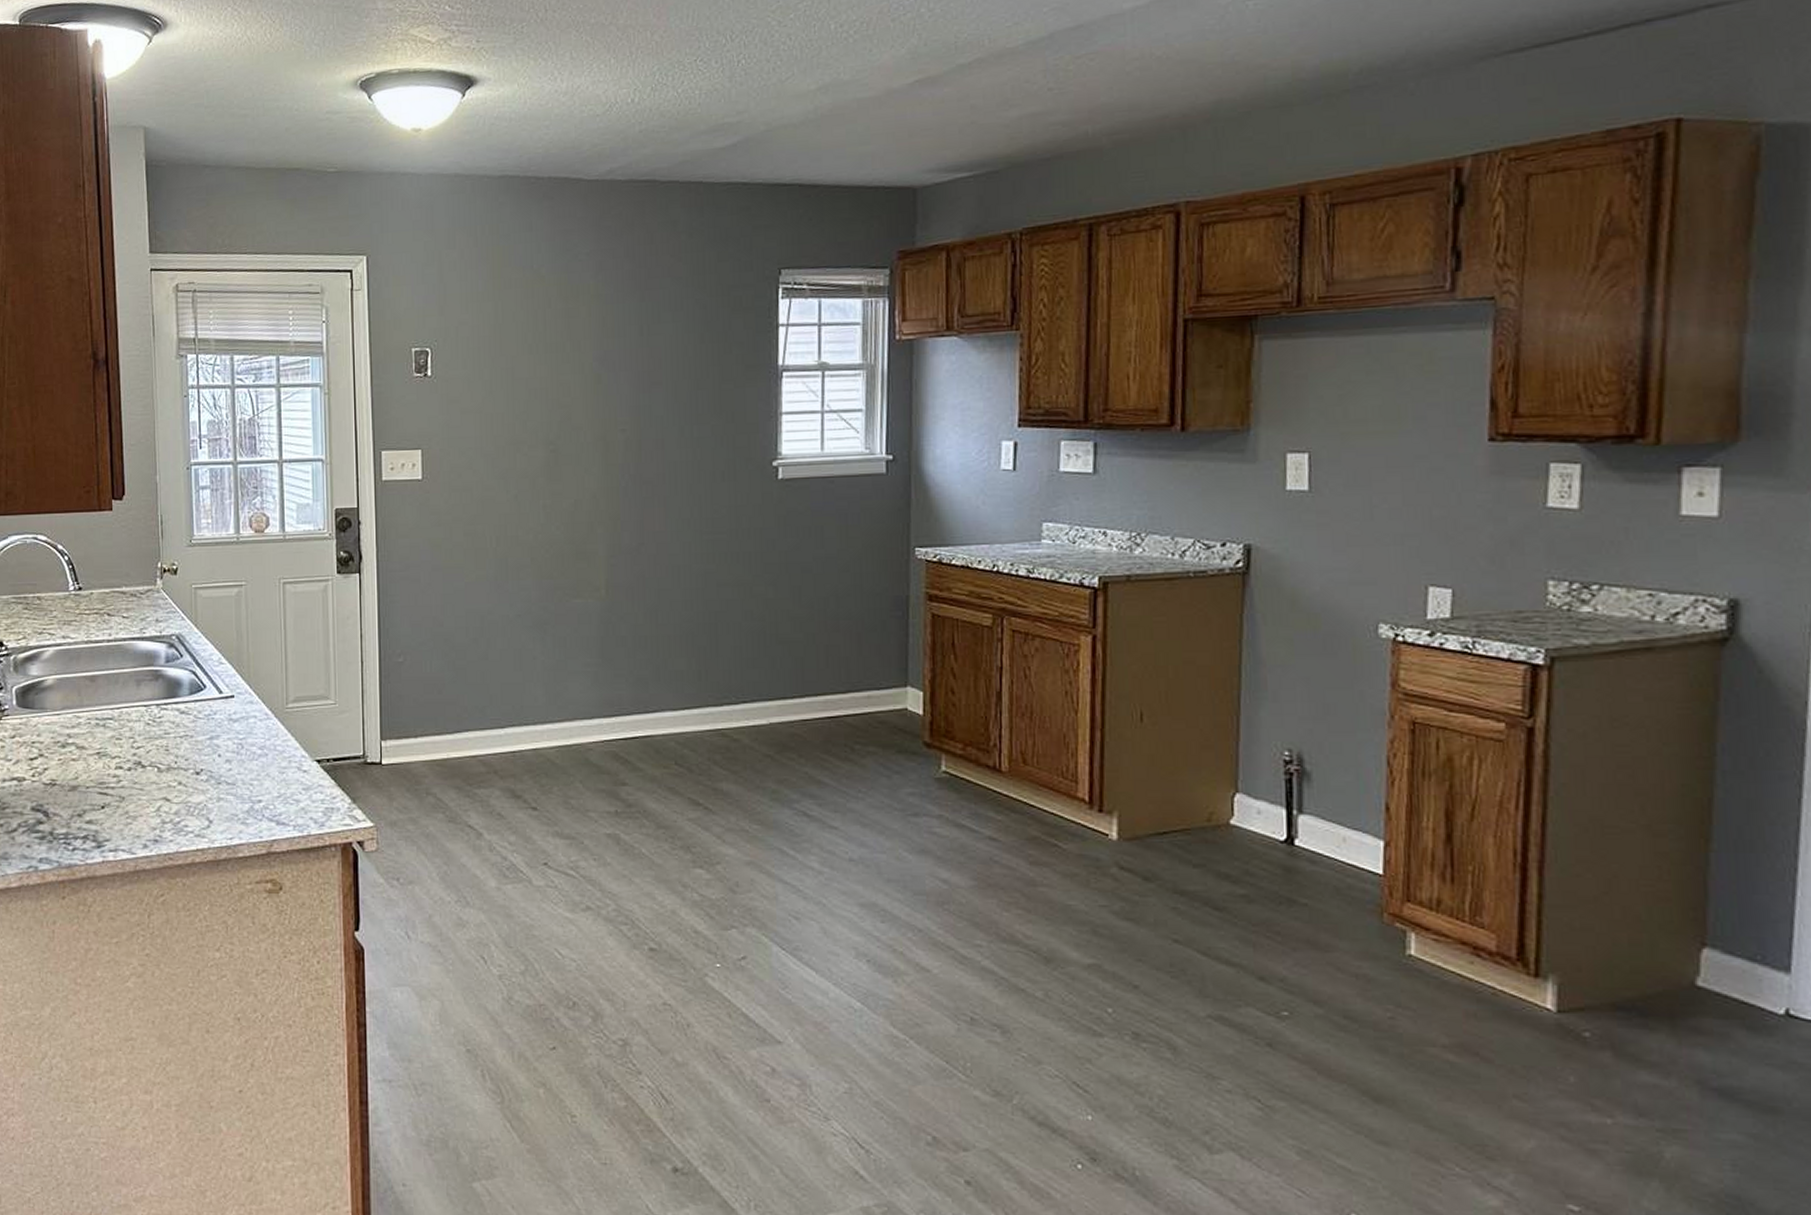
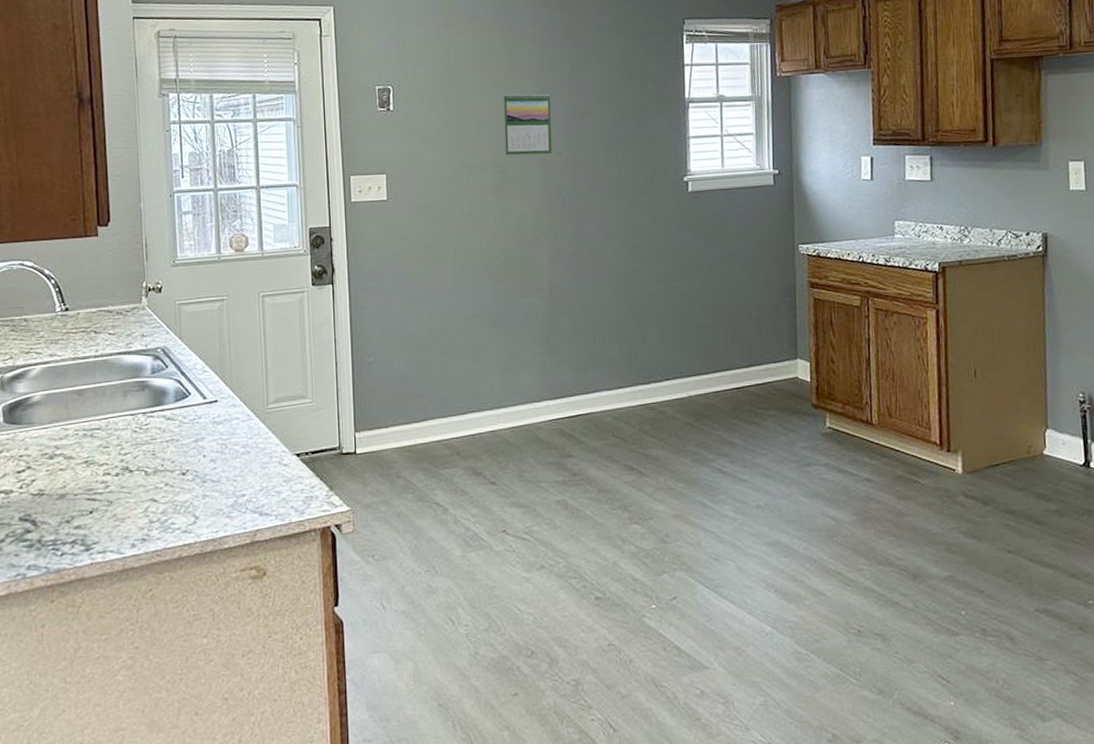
calendar: none [557,357,615,431] -> present [503,92,553,155]

